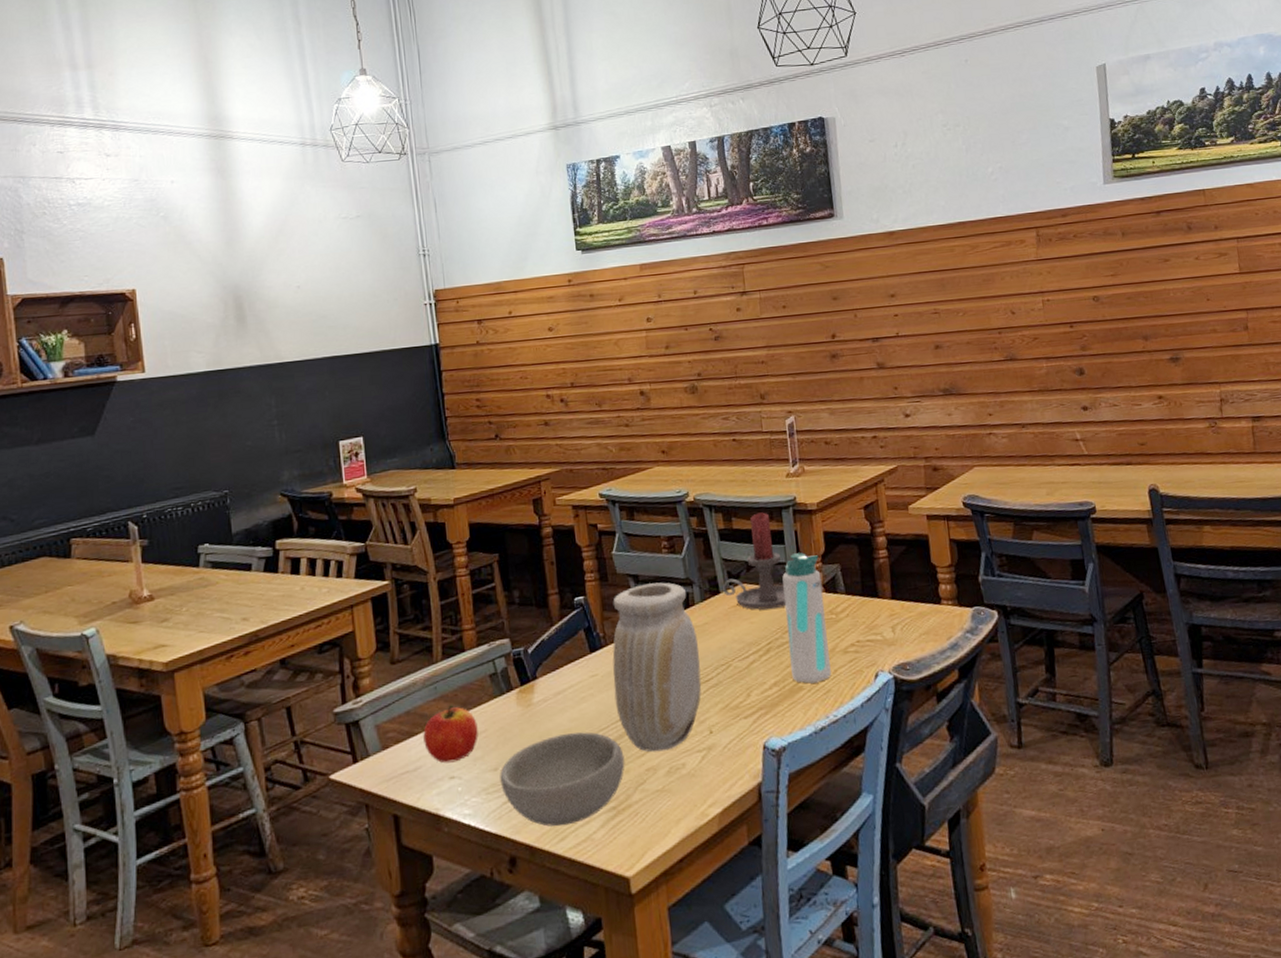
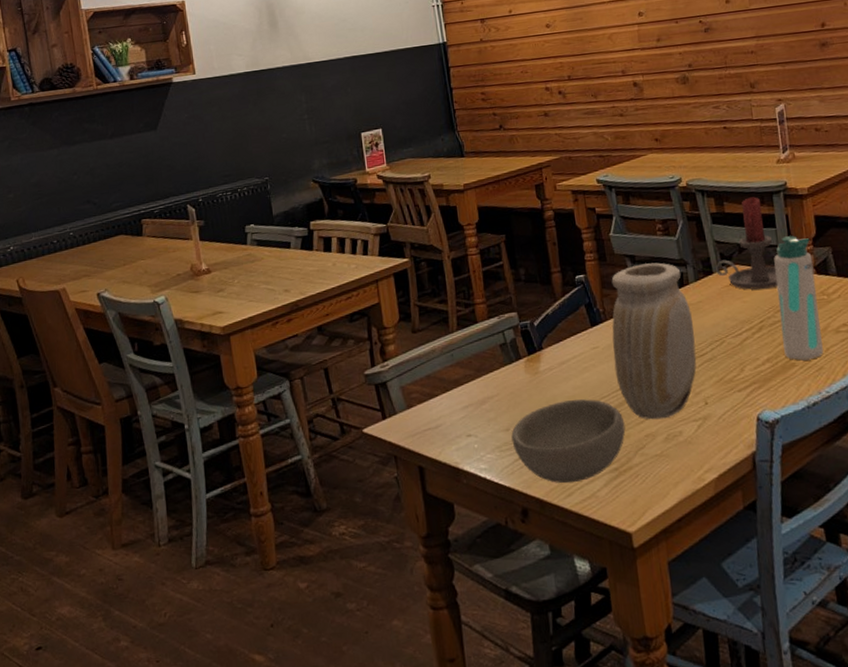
apple: present [423,705,478,763] -> none [442,371,491,423]

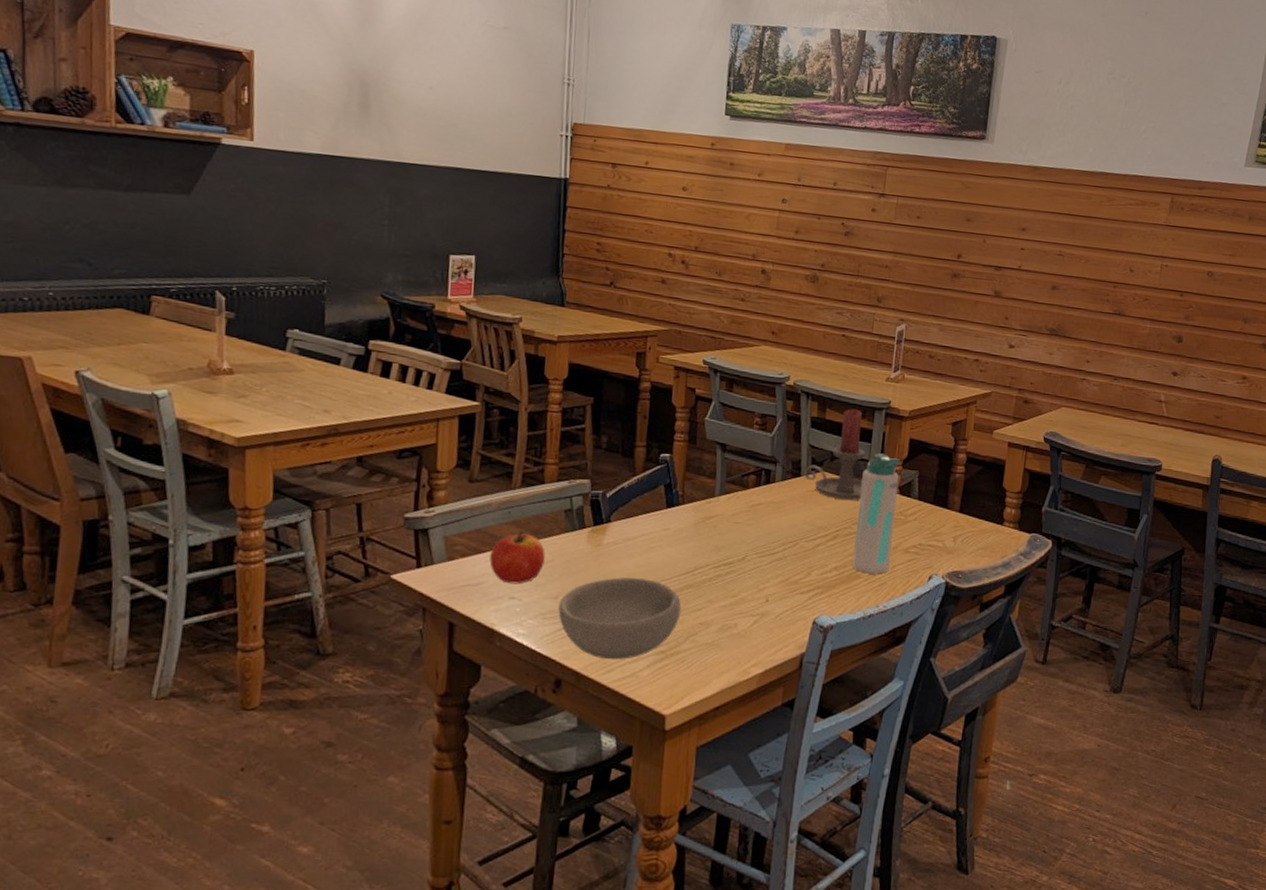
apple: none [442,371,491,423] -> present [489,531,545,585]
vase: present [611,262,697,420] -> none [681,454,772,610]

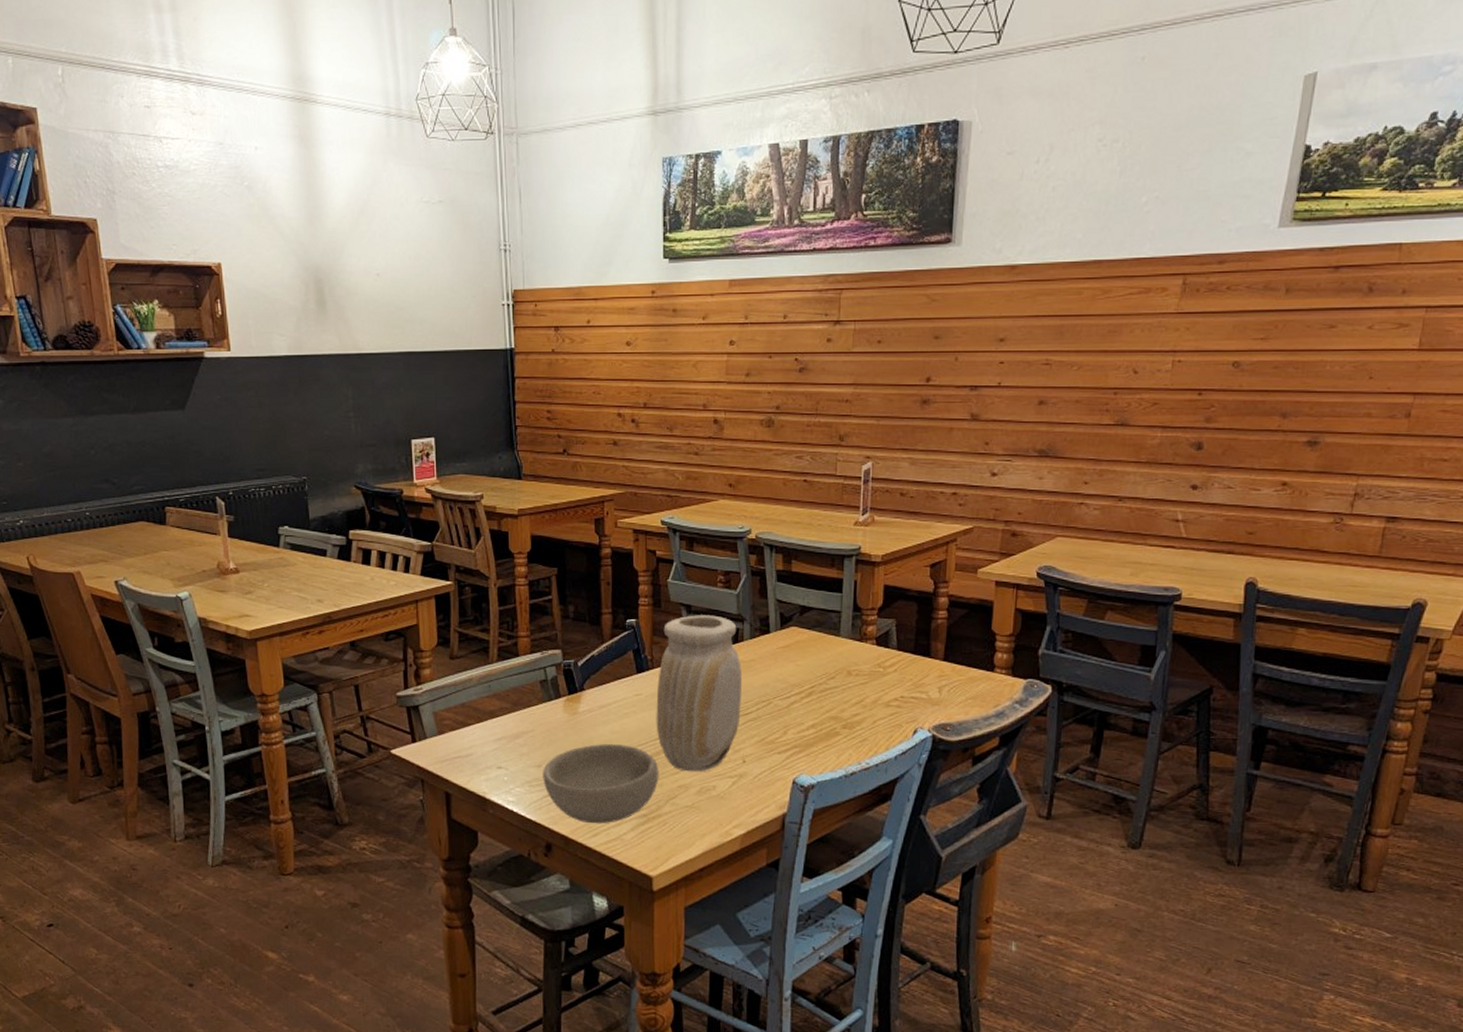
apple: present [489,531,545,585] -> none [476,703,526,755]
vase: none [681,454,772,610] -> present [656,615,743,772]
candle holder: present [804,408,865,500] -> none [773,558,836,654]
water bottle: present [853,453,901,574] -> none [831,603,875,730]

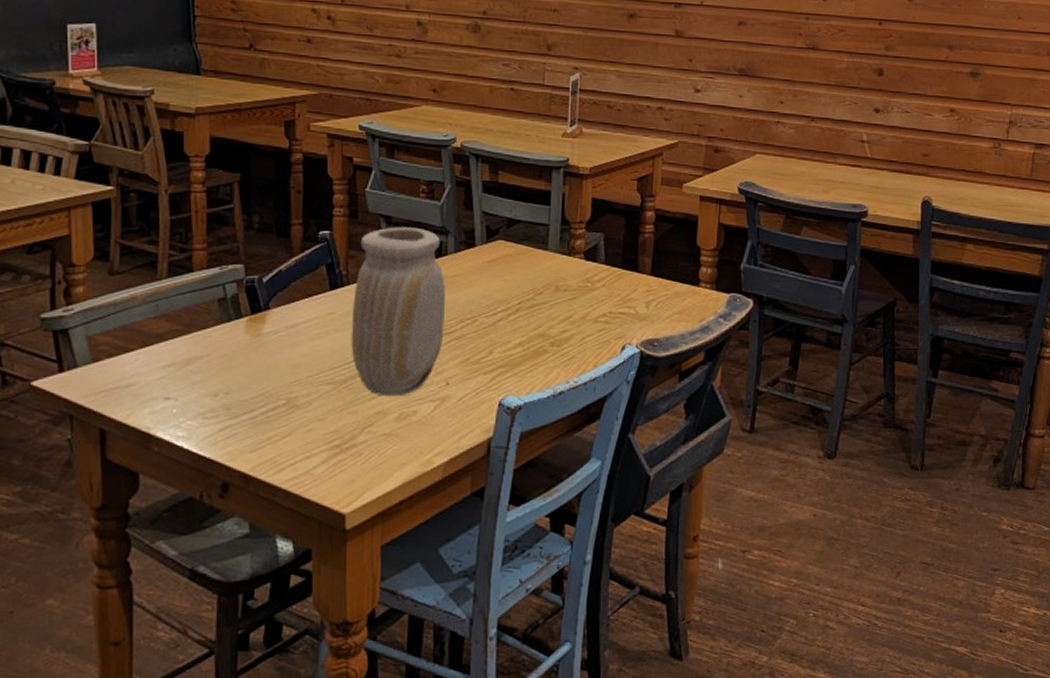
bowl: present [543,743,659,824] -> none [219,367,354,458]

